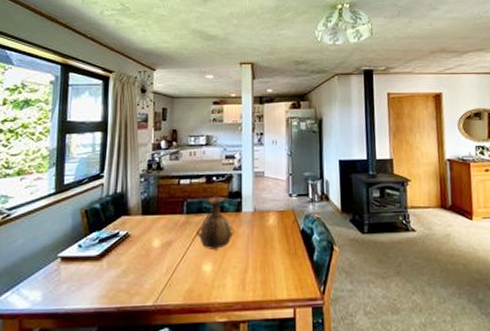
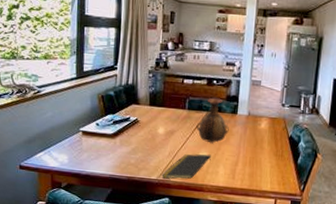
notepad: none [159,264,216,303] -> present [161,154,211,179]

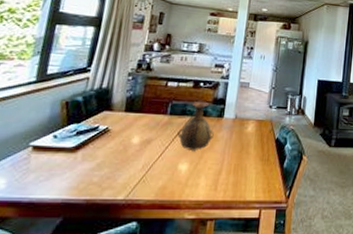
notepad: present [161,154,211,179] -> none [130,164,192,198]

